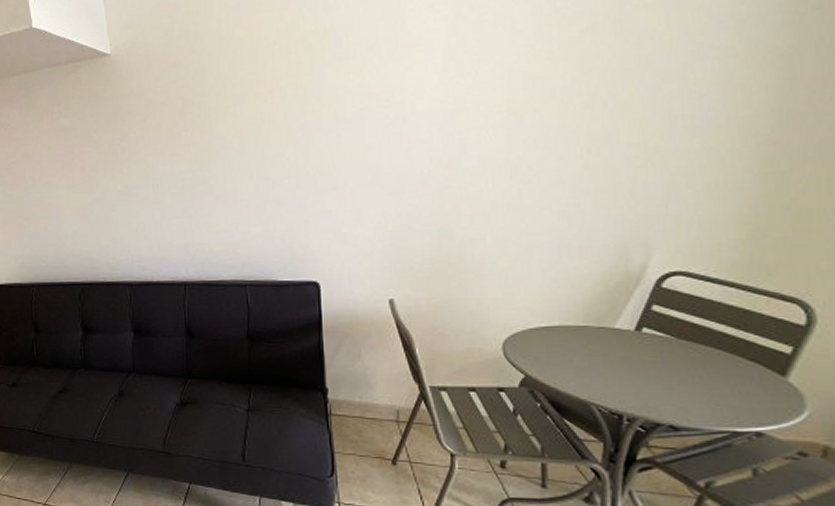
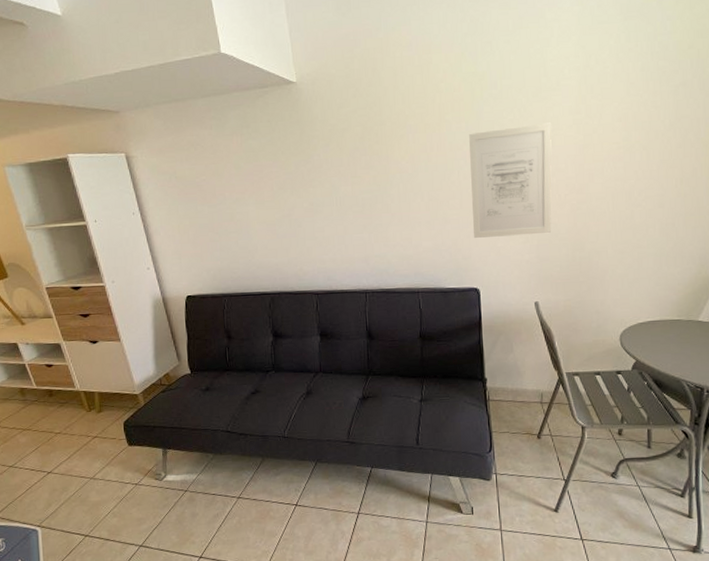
wall art: none [308,84,412,223] -> present [469,122,552,238]

